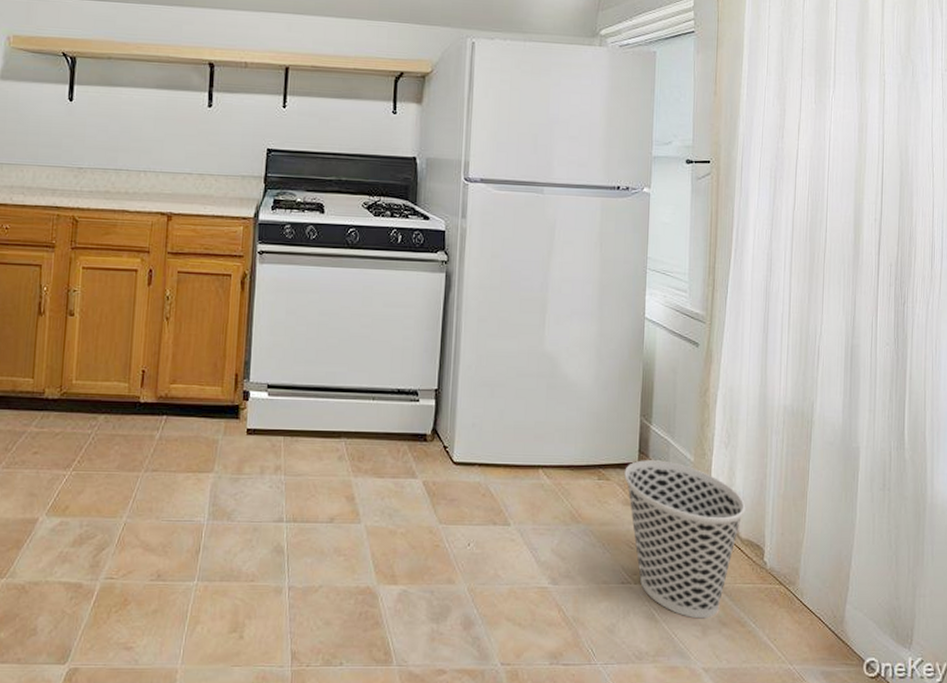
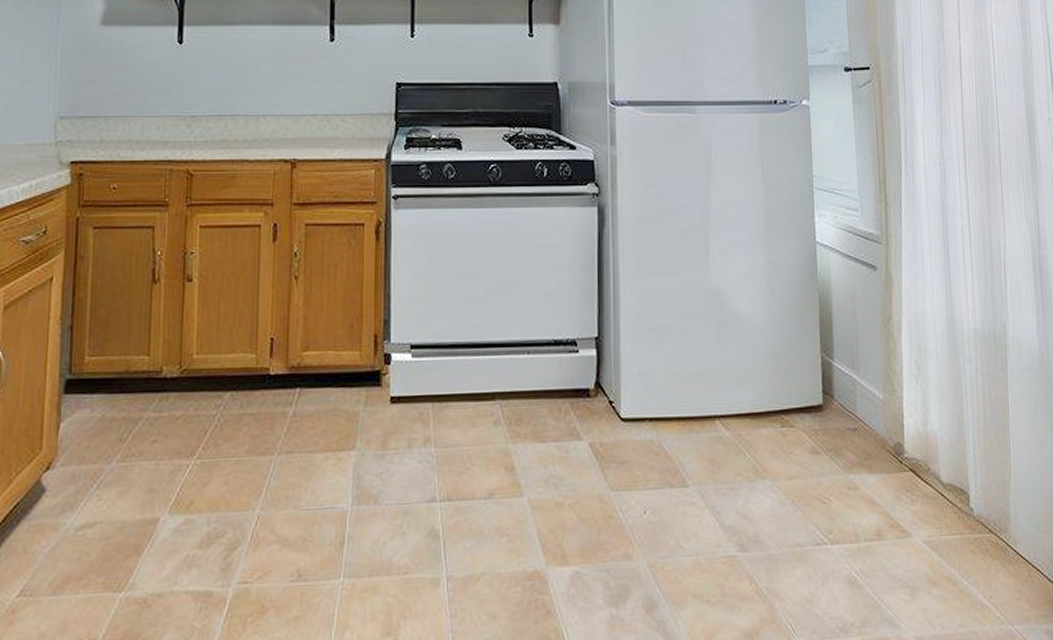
wastebasket: present [624,460,746,619] -> none [809,400,945,580]

